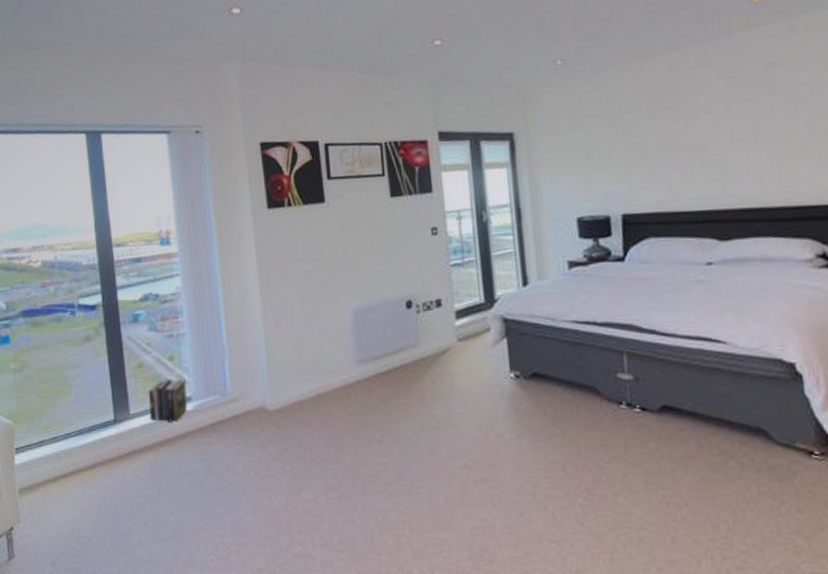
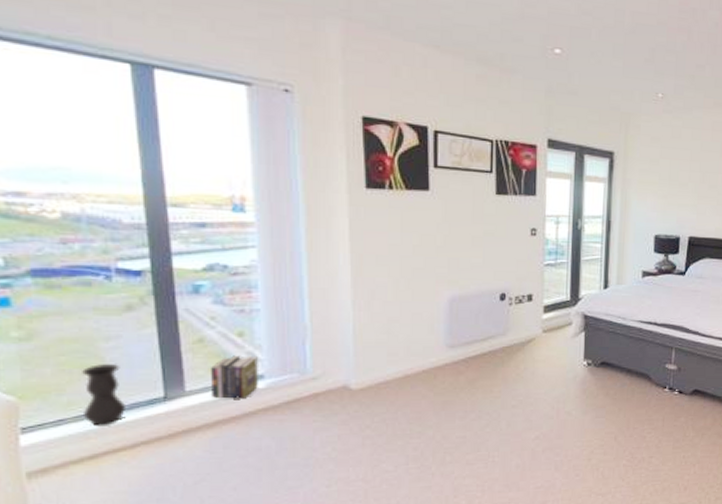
vase: none [56,389,87,449] -> present [82,363,127,428]

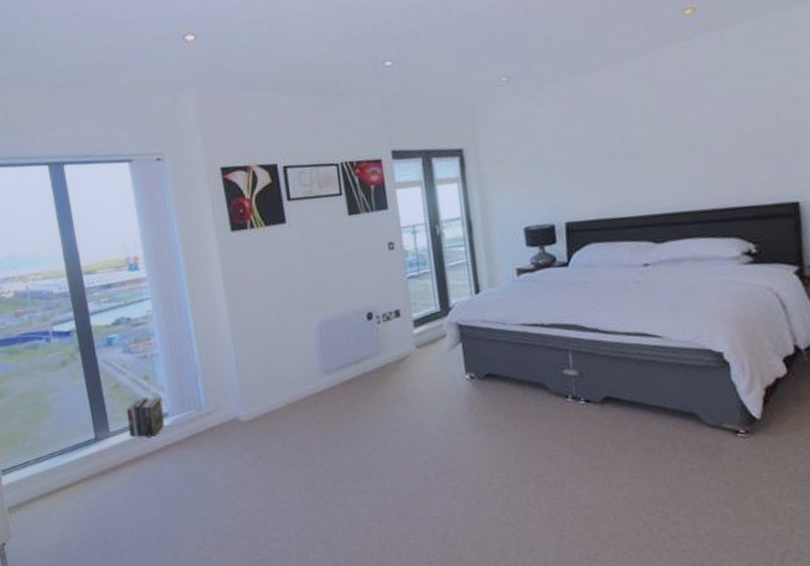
vase: present [82,363,127,428] -> none [37,411,70,468]

